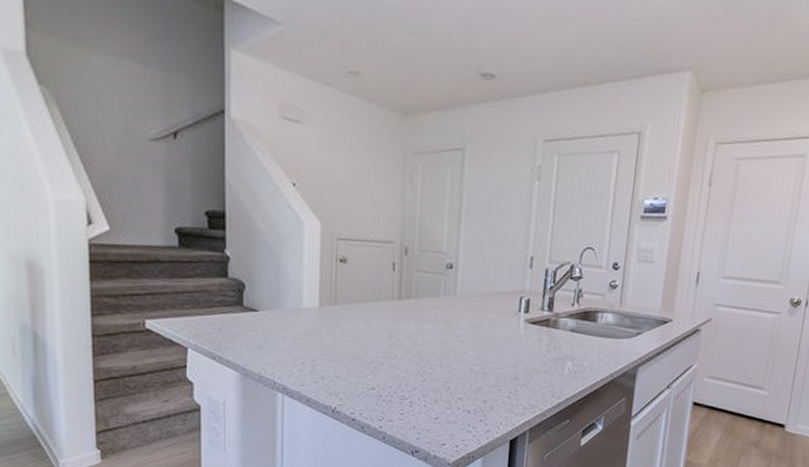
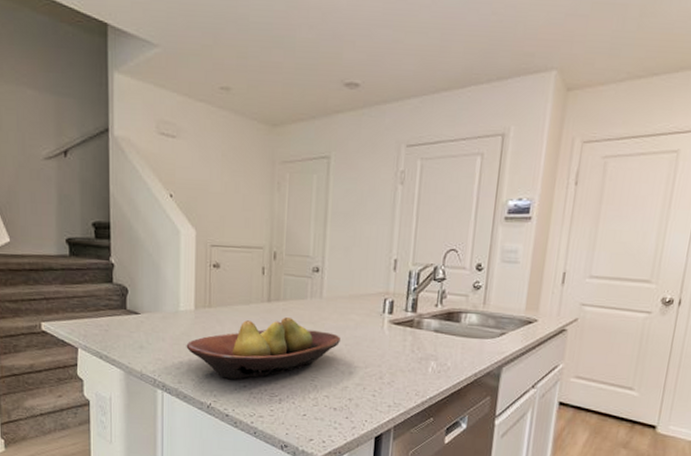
fruit bowl: none [309,316,475,381] -> present [186,317,340,379]

